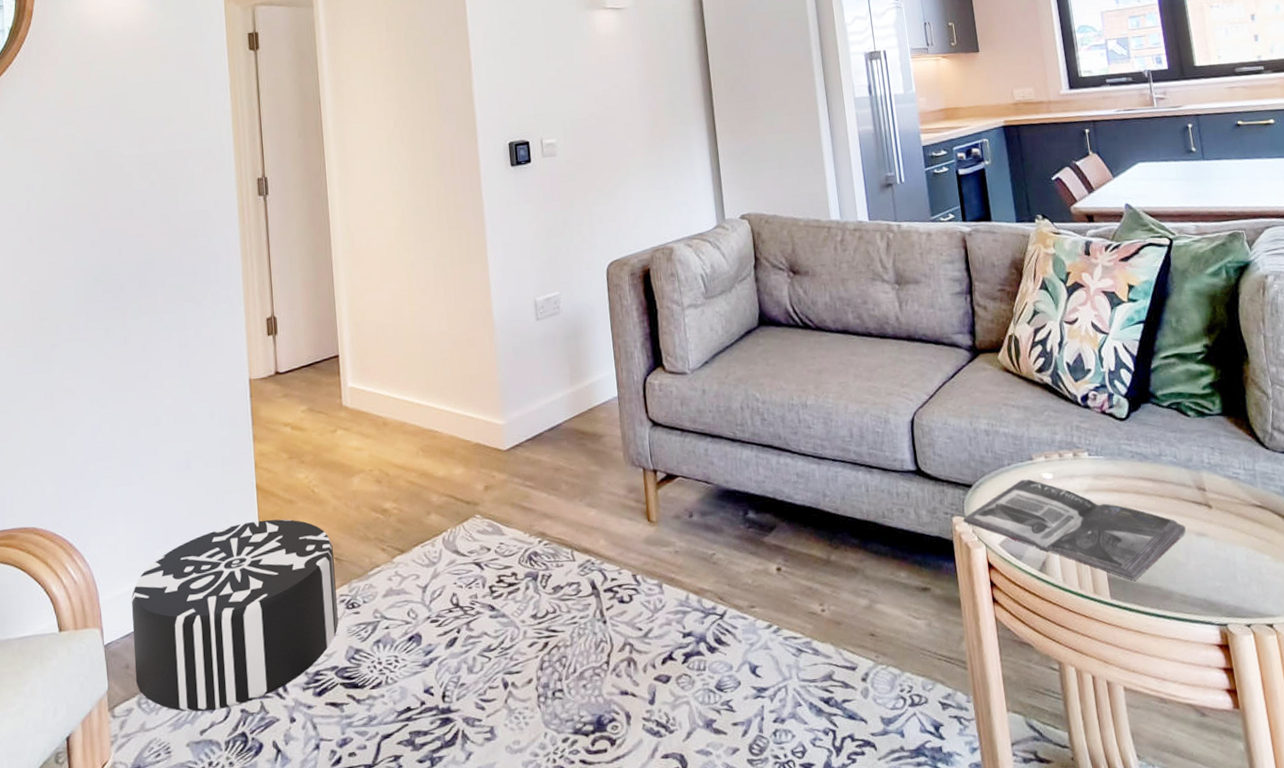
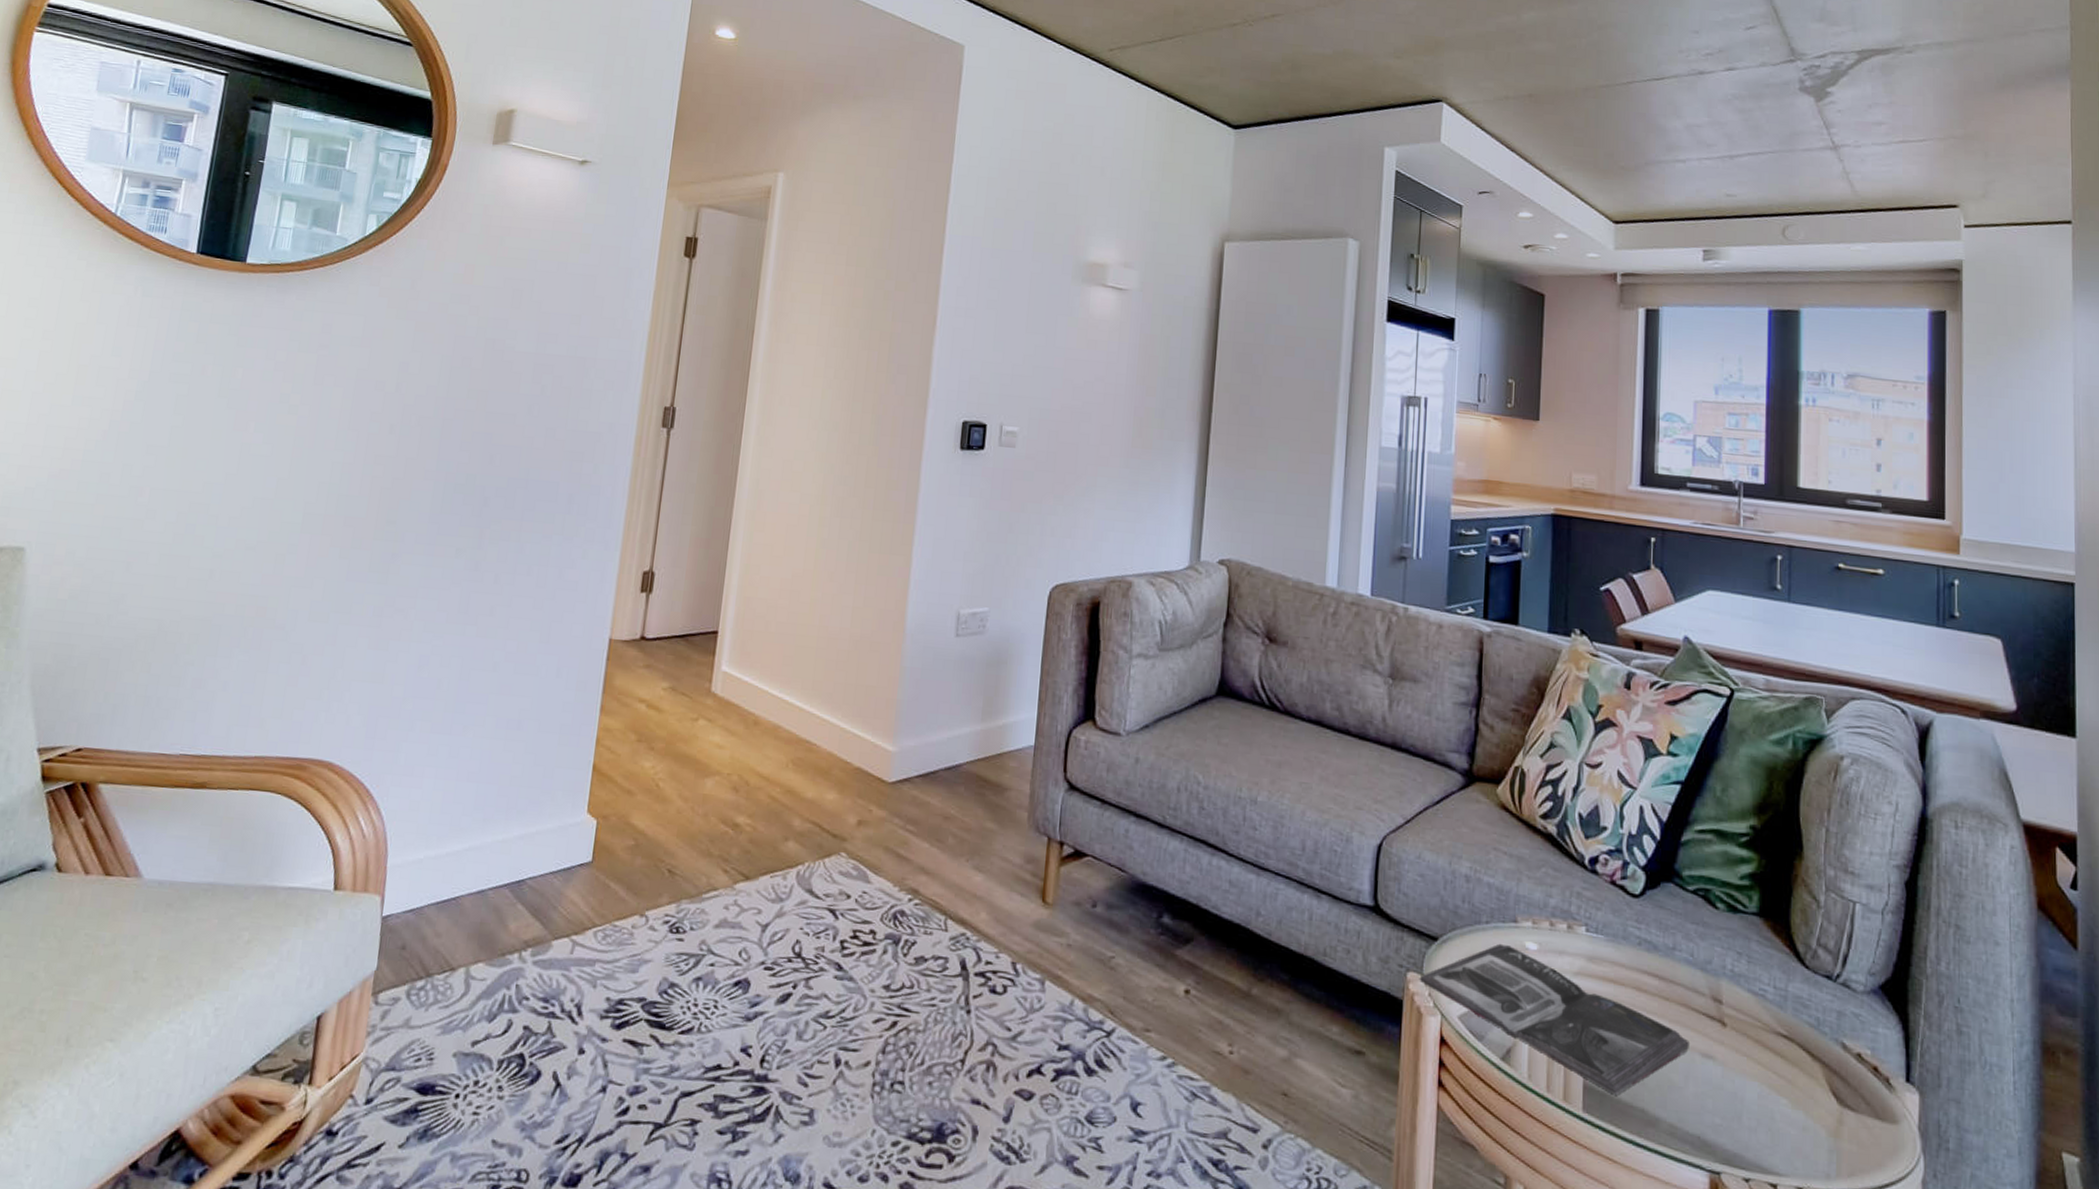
pouf: present [132,519,339,712] -> none [409,806,668,1021]

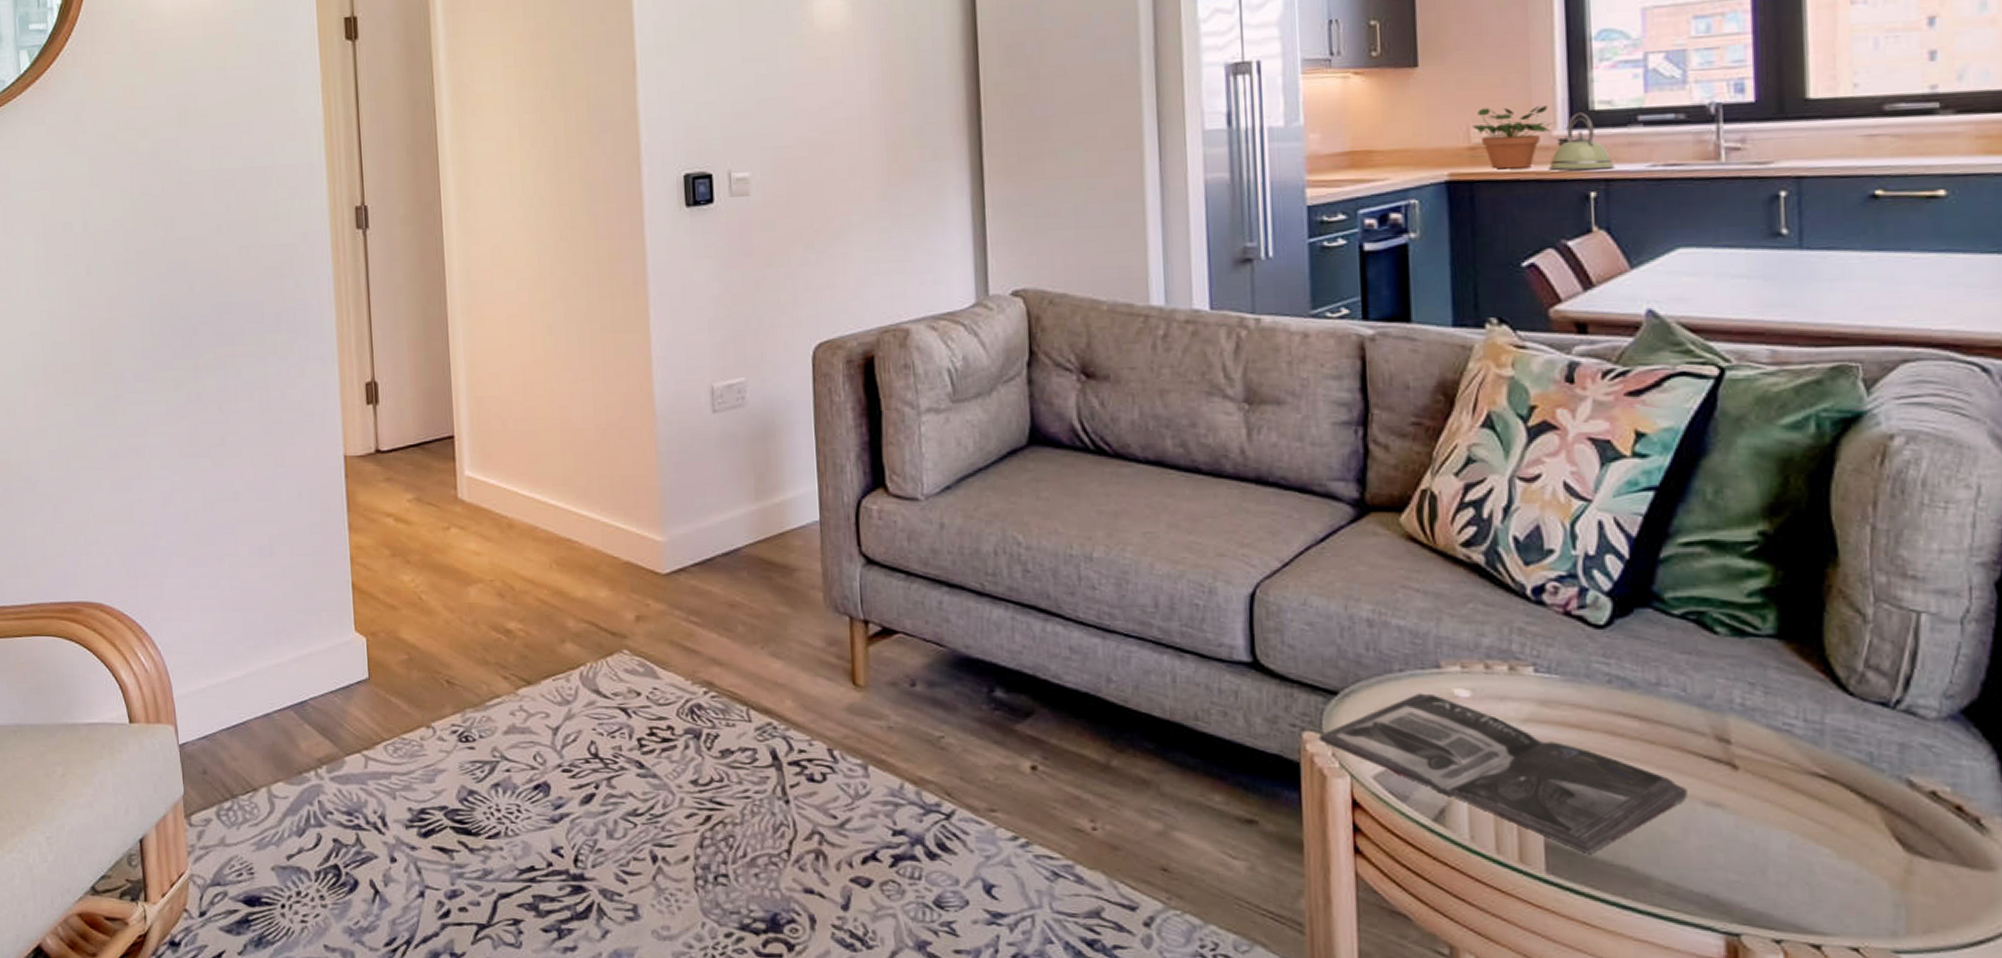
potted plant: none [1573,460,1629,512] -> present [1472,106,1553,170]
kettle: none [1624,474,1669,521] -> present [1549,112,1615,171]

